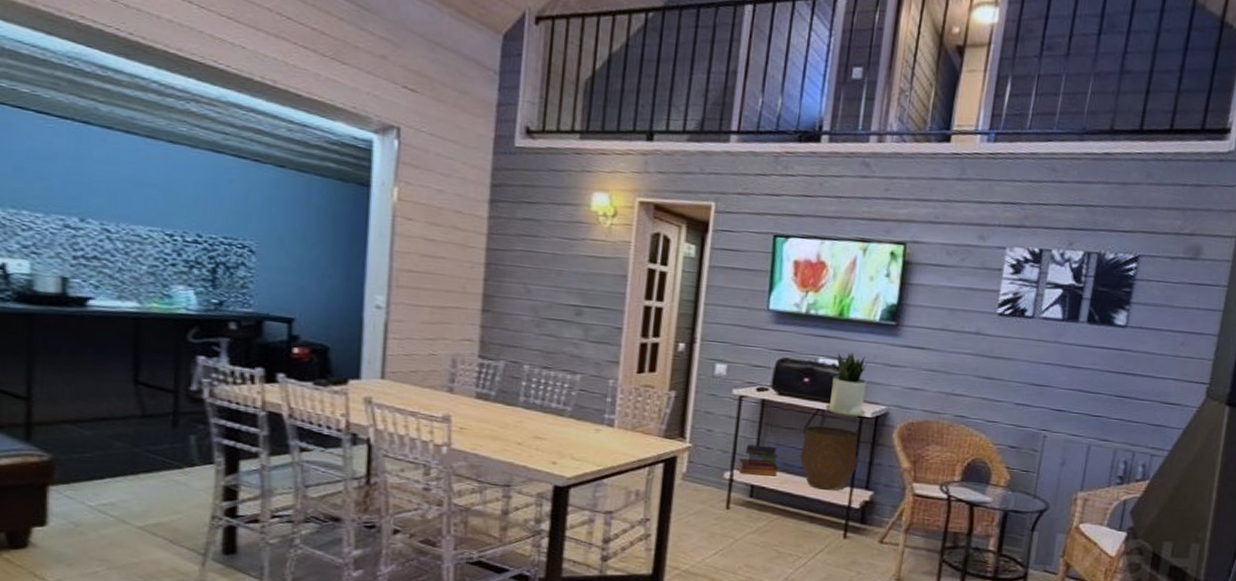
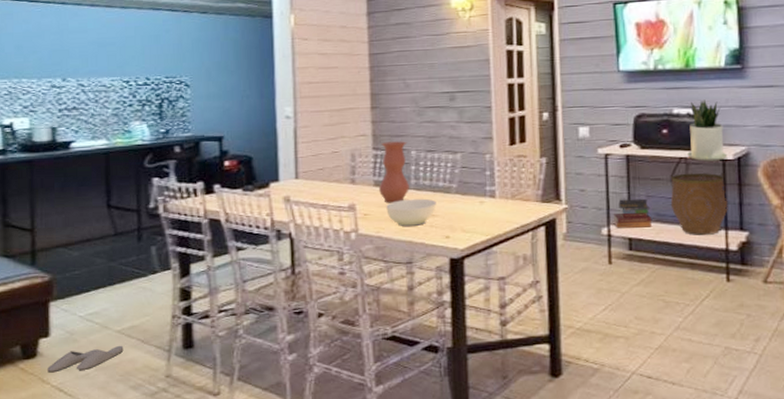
slippers: none [42,543,146,567] -> present [47,345,124,373]
vase: none [481,351,520,420] -> present [379,141,409,203]
bowl: none [487,417,546,447] -> present [386,198,437,226]

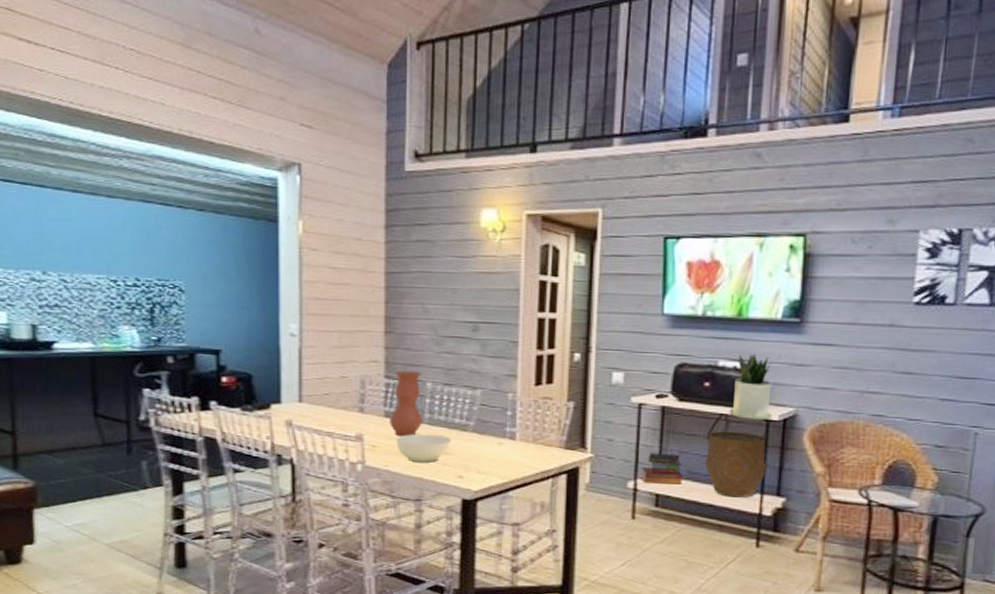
slippers: present [47,345,124,373] -> none [33,558,113,580]

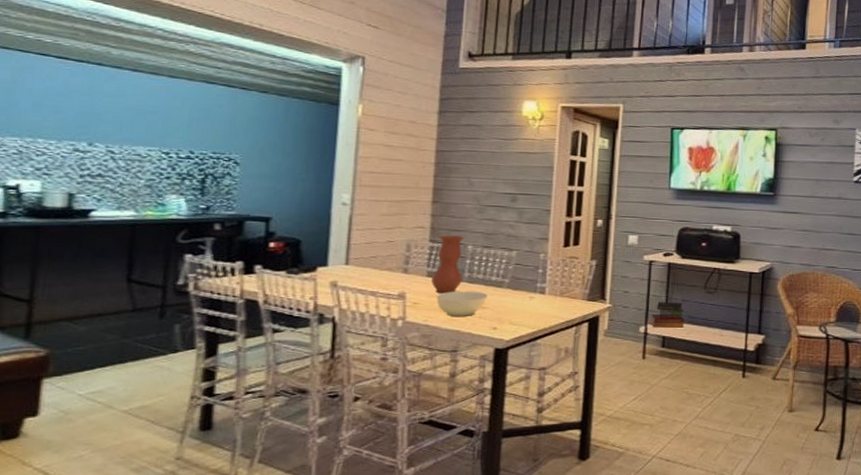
basket: present [704,431,767,498] -> none [702,282,750,337]
planter: present [729,353,773,421] -> none [721,219,754,273]

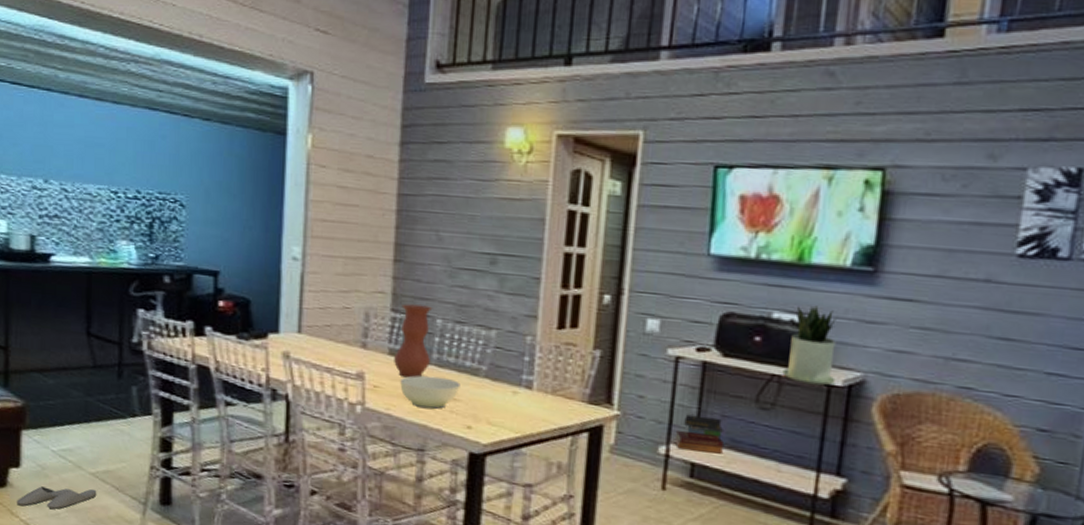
slippers: none [31,426,129,455] -> present [17,486,97,509]
planter: none [721,219,754,273] -> present [782,305,839,387]

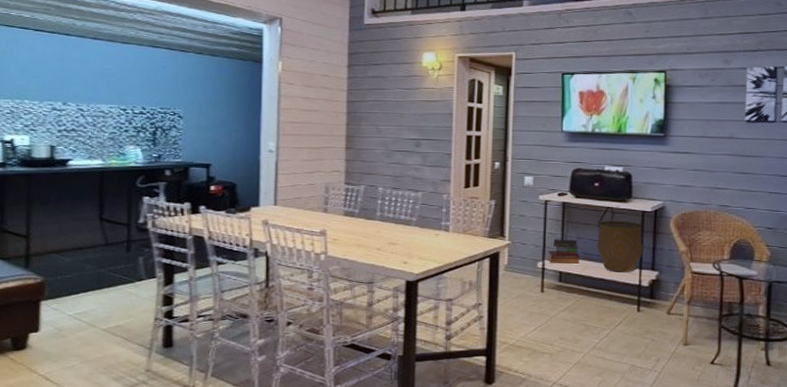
slippers: present [17,486,97,509] -> none [36,342,108,363]
vase: present [394,303,433,378] -> none [348,178,376,231]
bowl: present [400,375,460,409] -> none [353,228,398,252]
basket: none [750,394,828,476] -> present [596,220,644,273]
planter: present [782,305,839,387] -> none [614,160,647,212]

